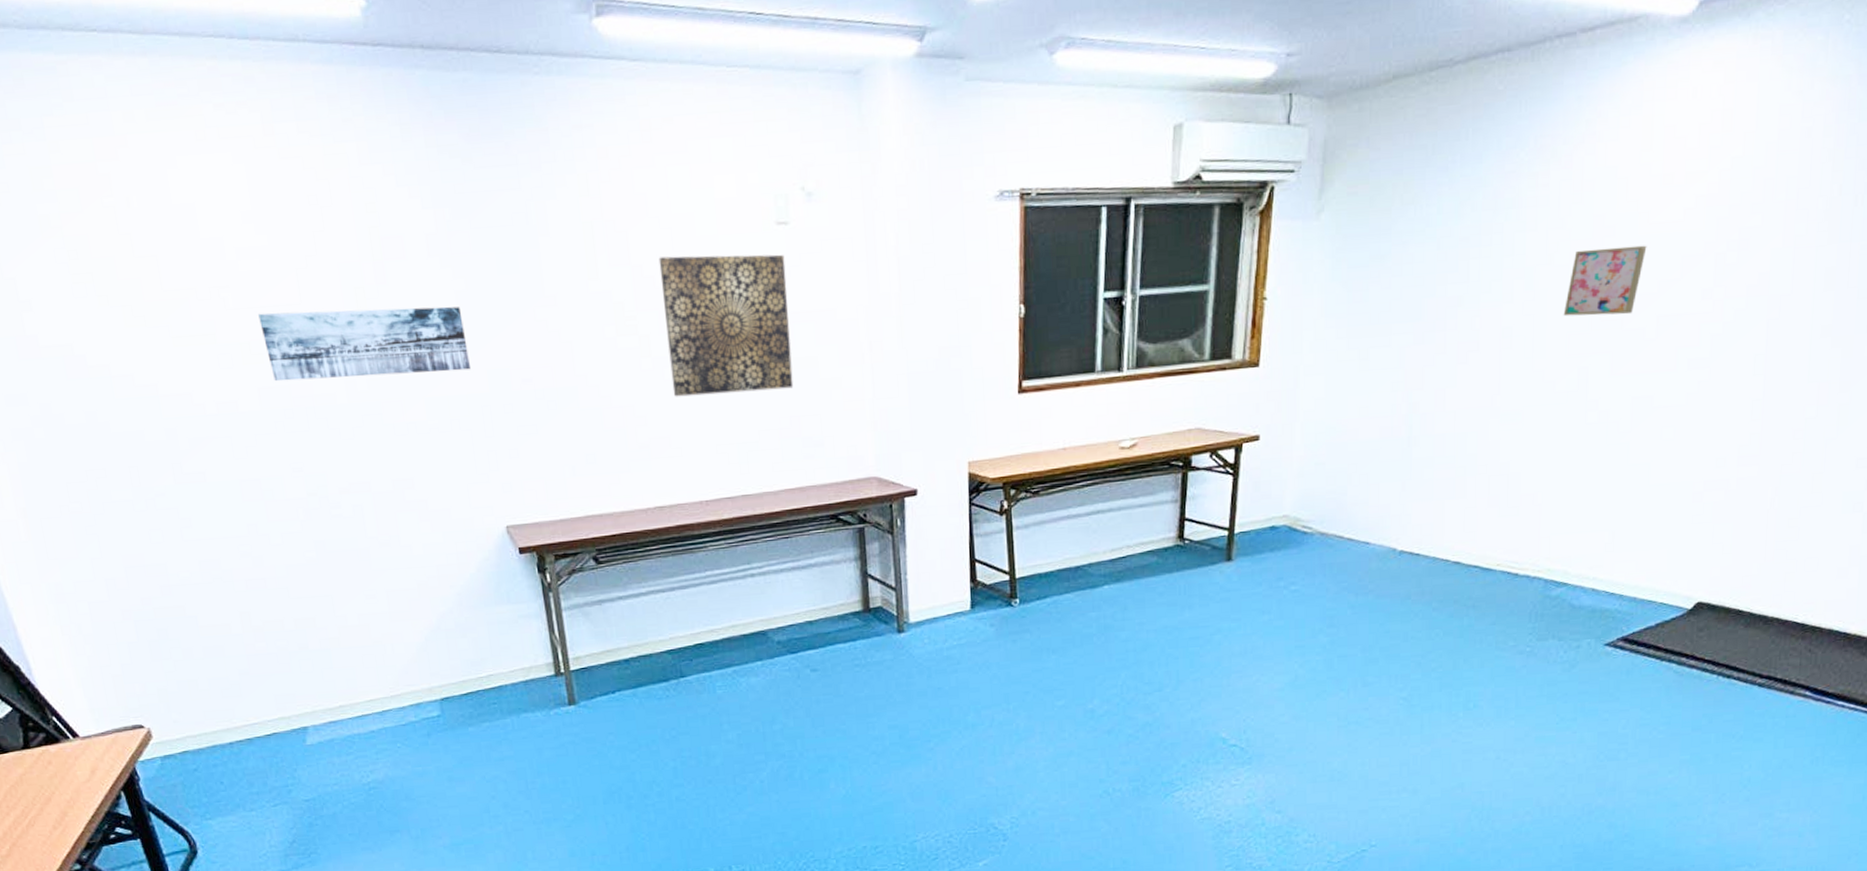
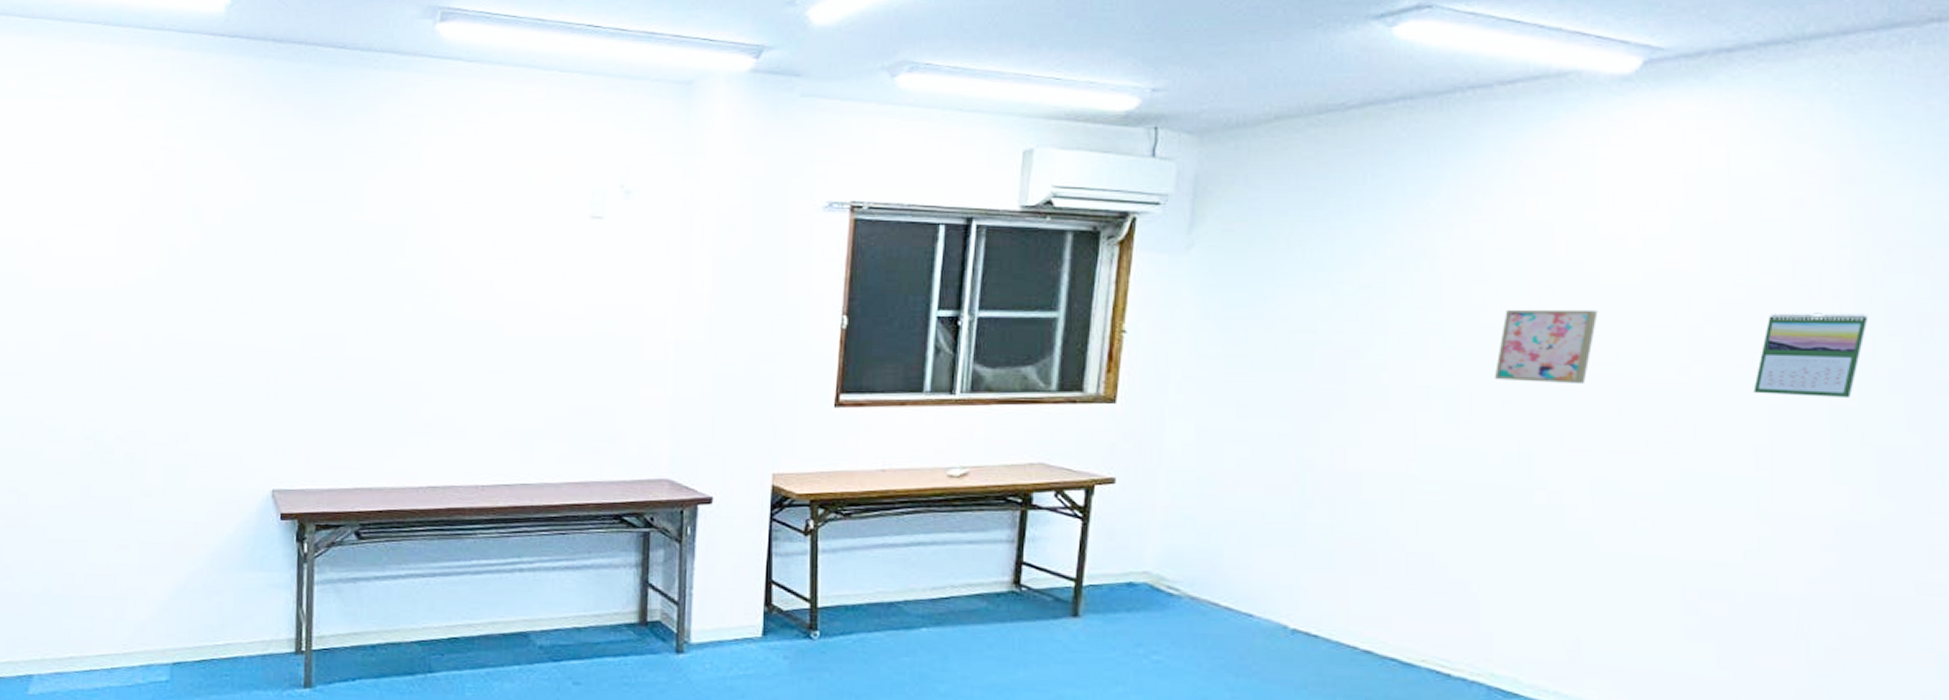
wall art: present [258,306,472,382] -> none [75,263,266,332]
wall art: present [658,254,794,397] -> none [463,241,596,379]
calendar: none [1758,231,1849,310] -> present [1753,313,1869,397]

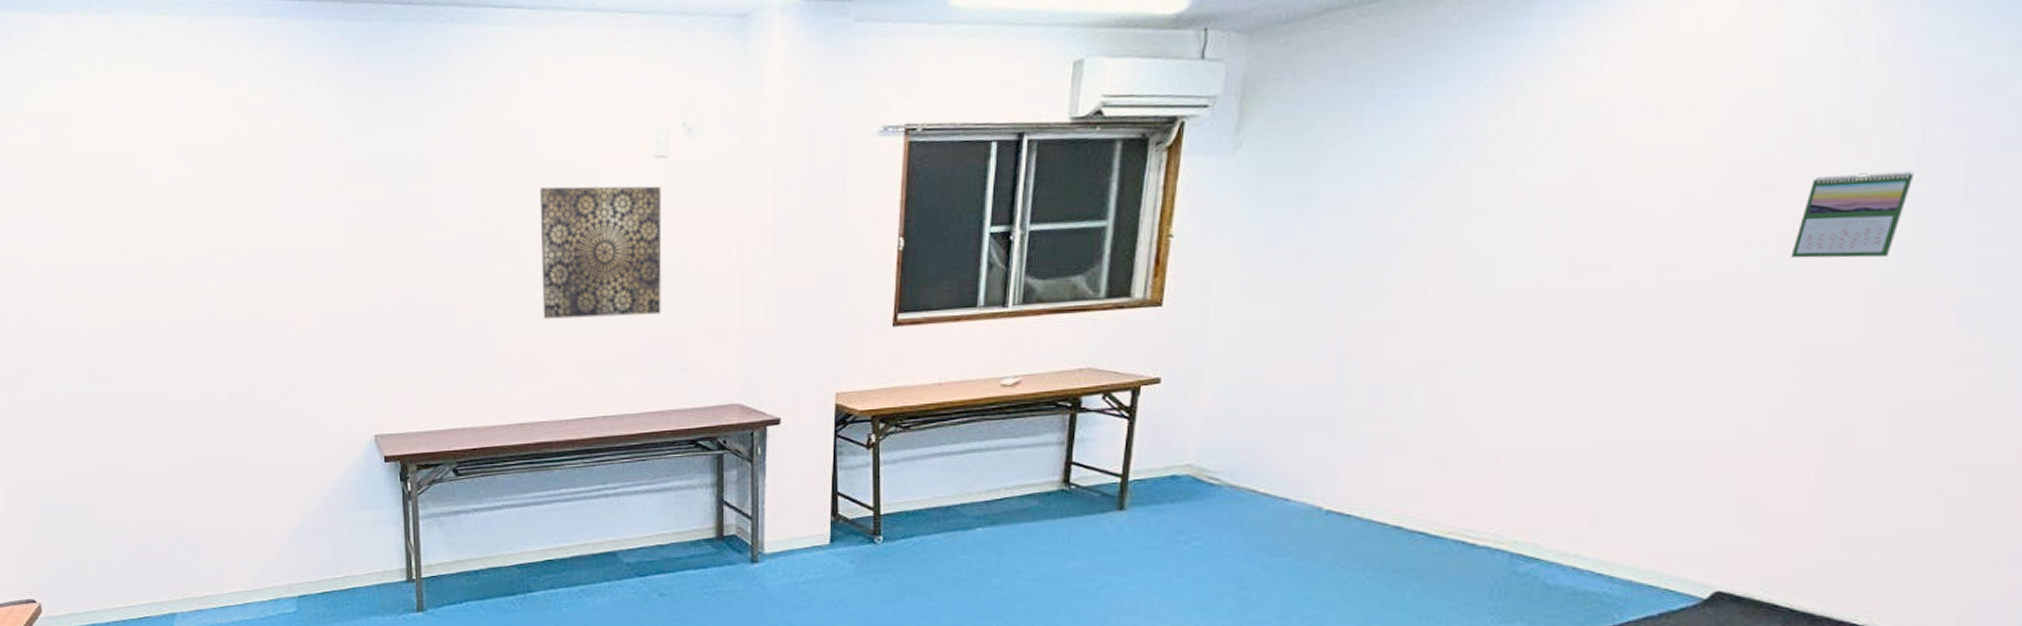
wall art: none [463,241,596,379] -> present [540,186,662,319]
wall art: present [1494,309,1598,385] -> none [1532,184,1641,261]

